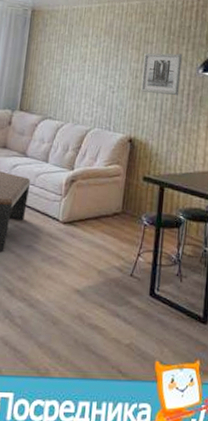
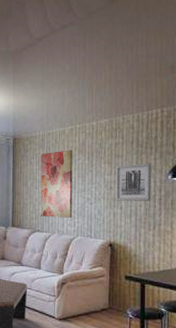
wall art: none [53,29,98,106] -> present [40,150,73,218]

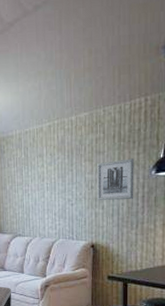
wall art: present [40,150,73,218] -> none [18,149,53,221]

